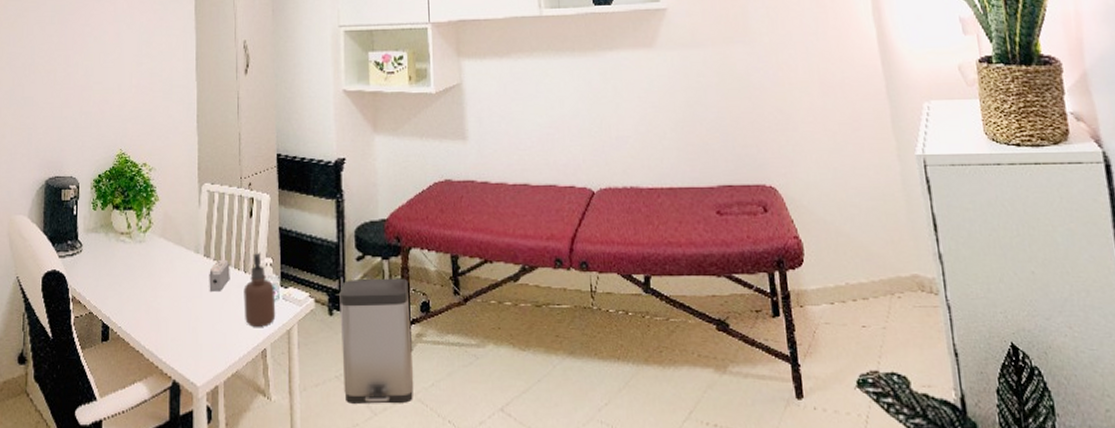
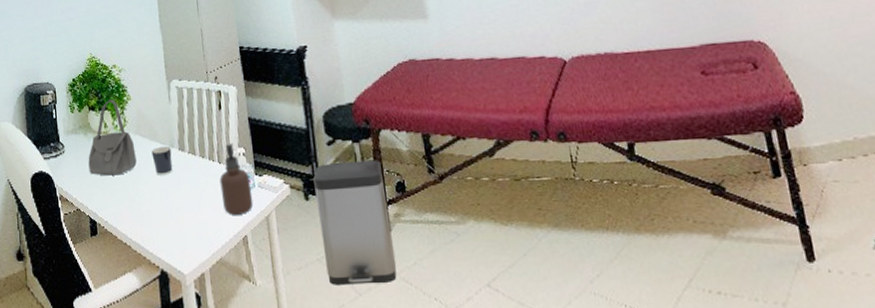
handbag: none [106,199,158,279] -> present [88,100,137,176]
mug: none [175,251,196,281] -> present [151,146,173,175]
battery: present [209,259,230,291] -> none [185,151,206,183]

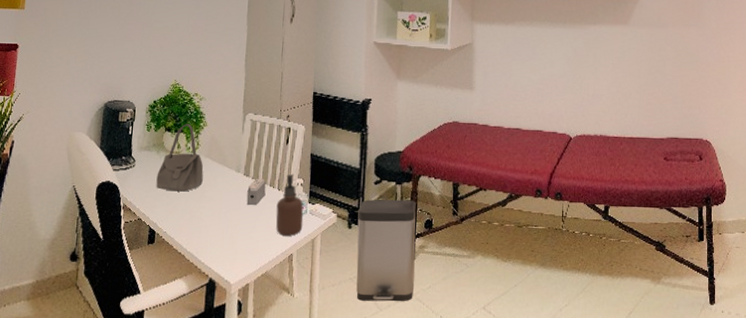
mug: present [151,146,173,175] -> none [218,170,237,196]
battery: none [185,151,206,183] -> present [246,178,266,205]

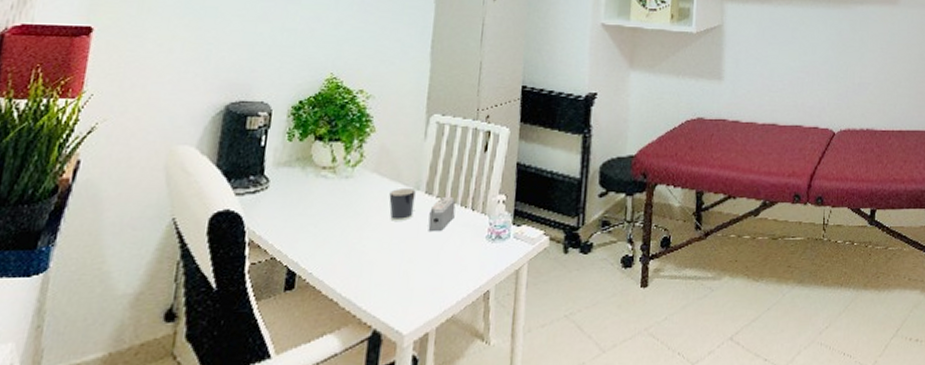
handbag: present [156,124,204,192] -> none [299,130,369,219]
mug: none [218,170,237,196] -> present [389,187,416,221]
soap dispenser: present [276,173,304,236] -> none [467,188,505,268]
pedal bin: present [356,199,416,302] -> none [572,214,651,343]

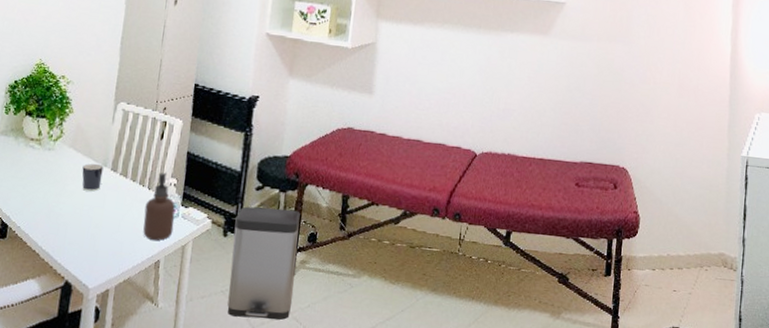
battery: present [428,196,456,231] -> none [112,174,136,204]
soap dispenser: none [467,188,505,268] -> present [143,172,175,241]
pedal bin: none [572,214,651,343] -> present [227,206,300,320]

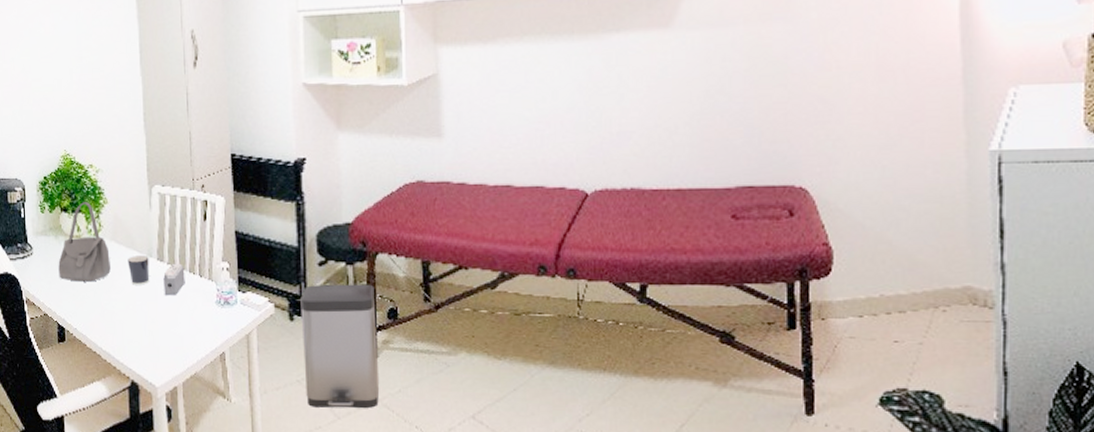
handbag: none [11,109,67,184] -> present [58,202,111,282]
battery: none [112,174,136,204] -> present [163,263,185,295]
soap dispenser: present [143,172,175,241] -> none [199,256,234,331]

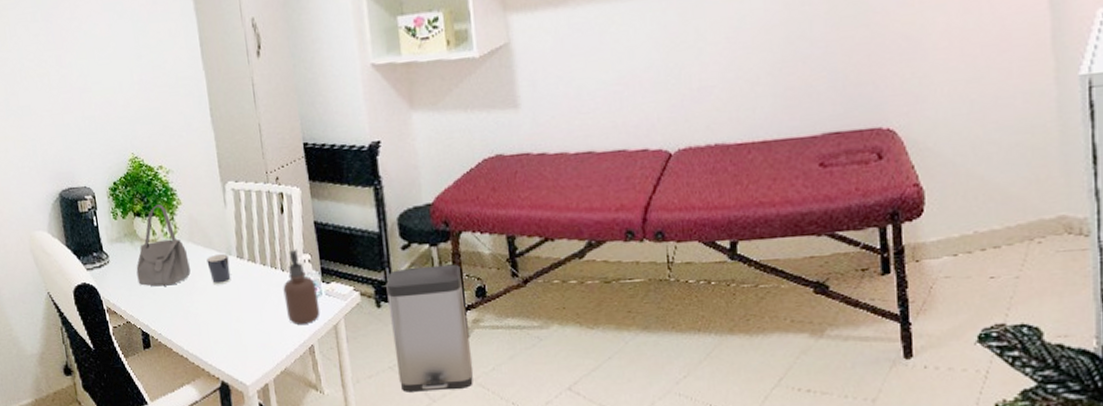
battery: present [163,263,185,295] -> none [244,259,268,292]
soap dispenser: none [199,256,234,331] -> present [283,248,320,325]

